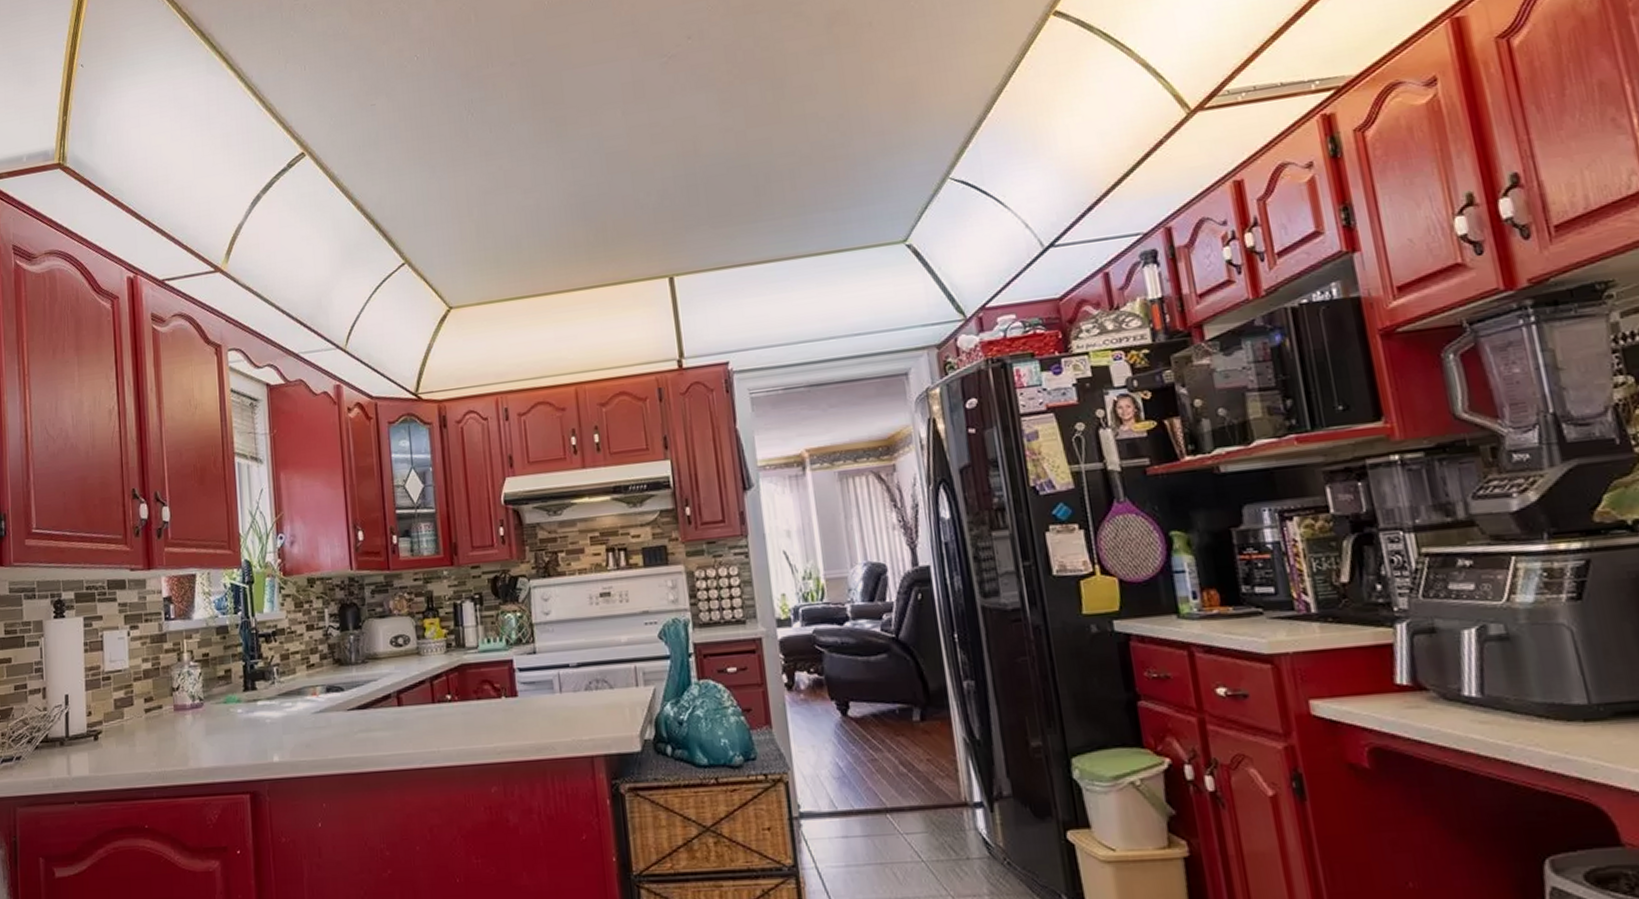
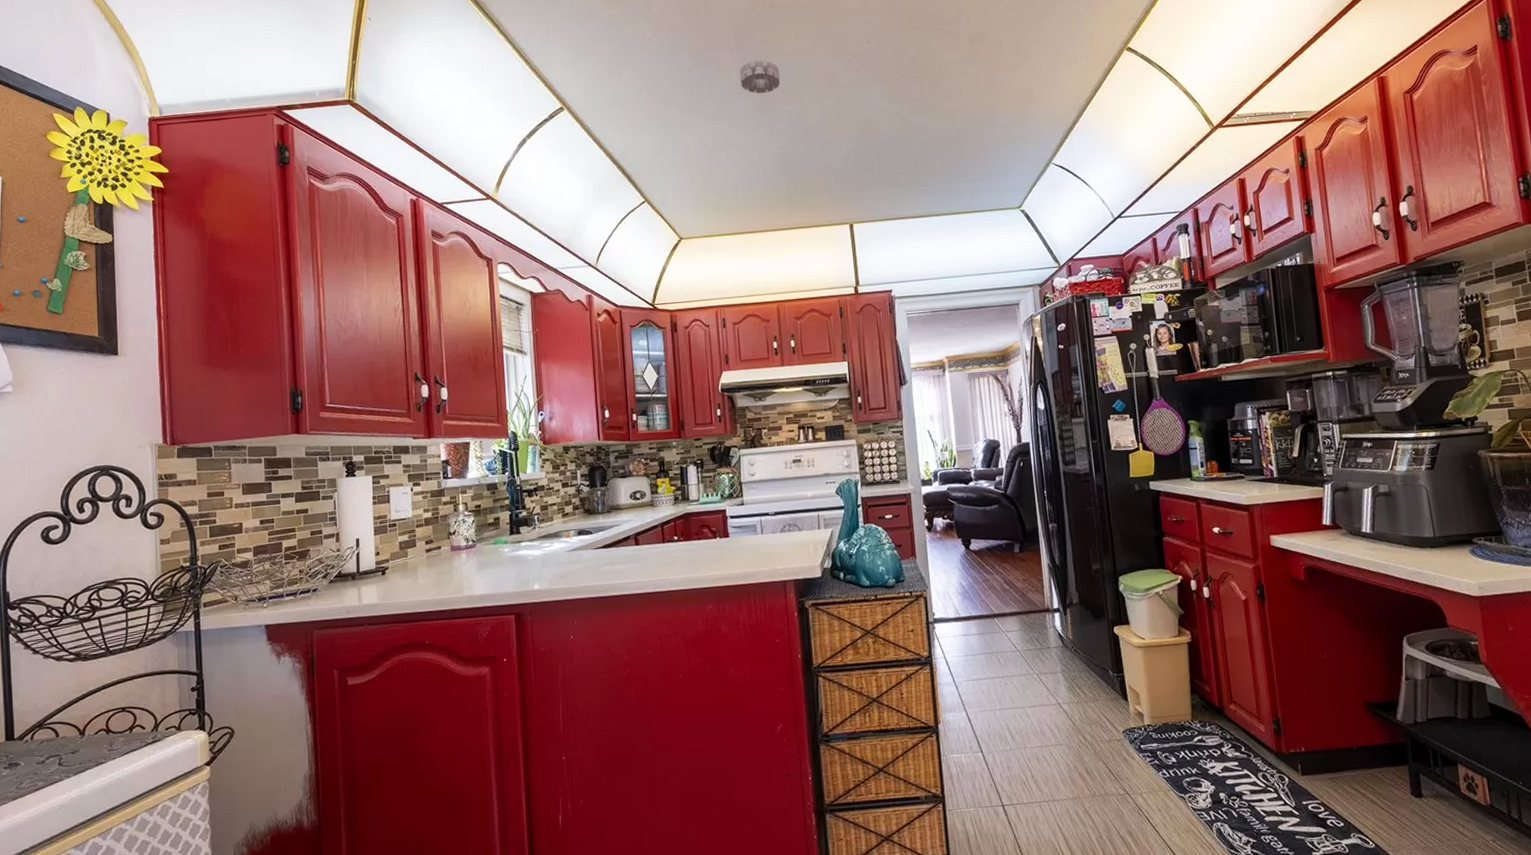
smoke detector: none [520,71,575,117] -> present [739,59,781,94]

